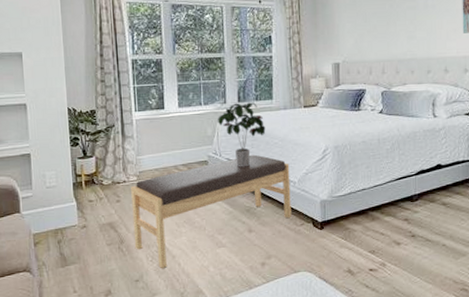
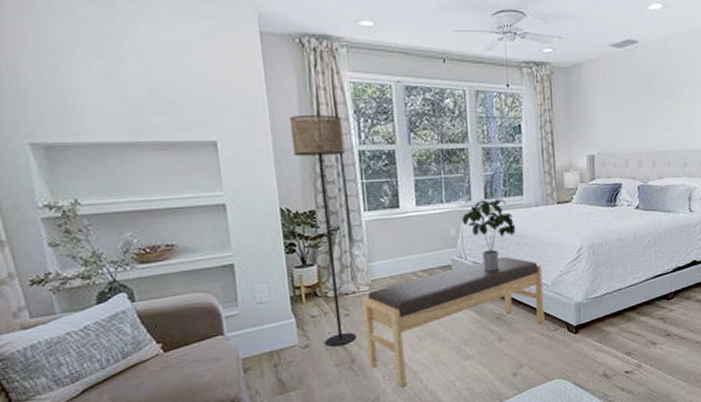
floor lamp: none [78,30,125,229] -> present [289,115,357,347]

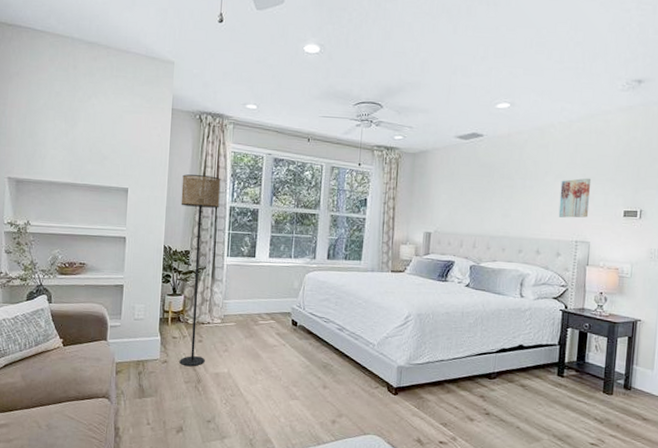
bench: present [362,256,545,388] -> none [210,312,371,413]
potted plant: present [462,199,516,271] -> none [305,260,351,324]

